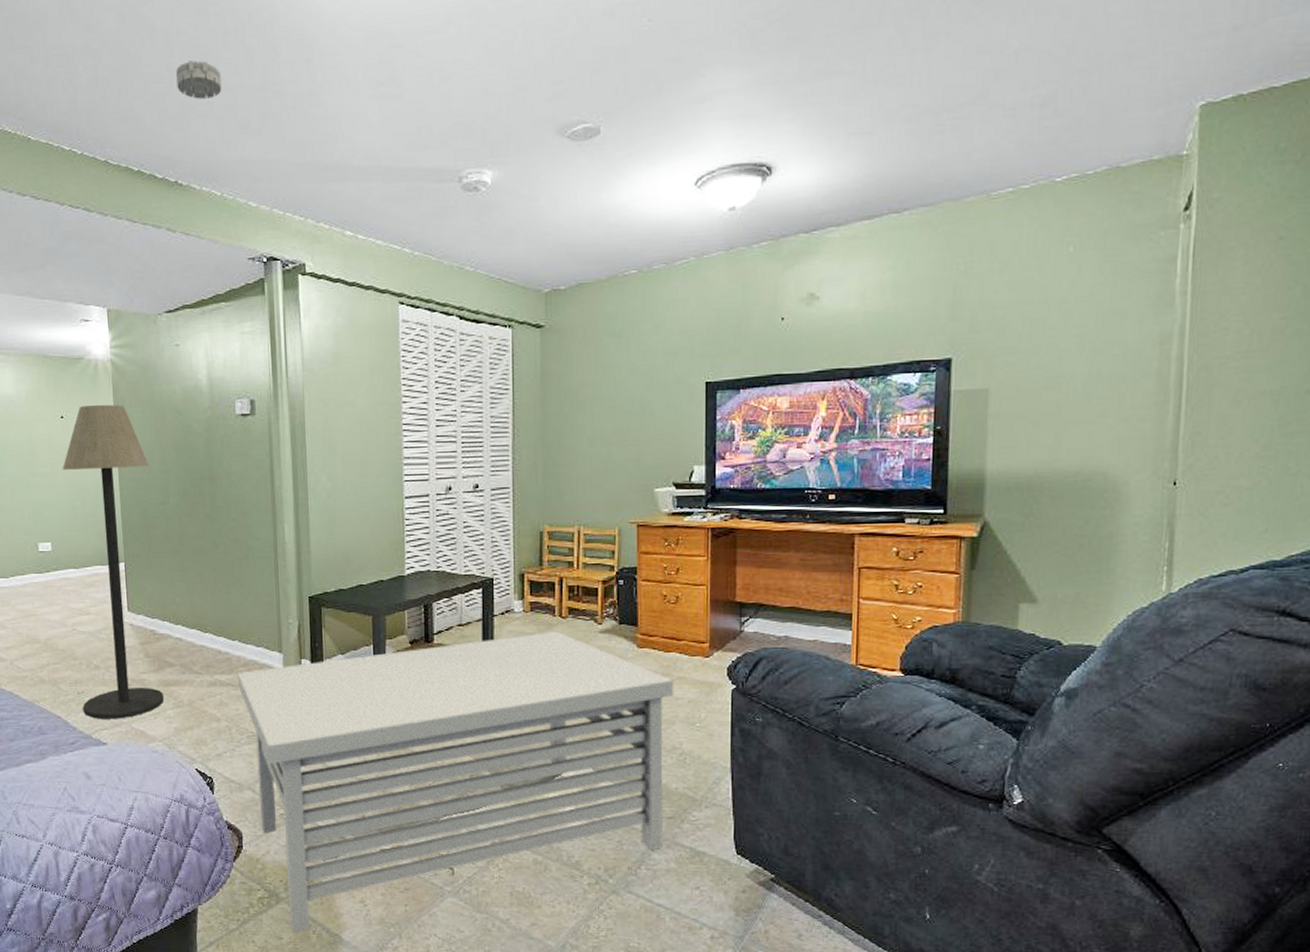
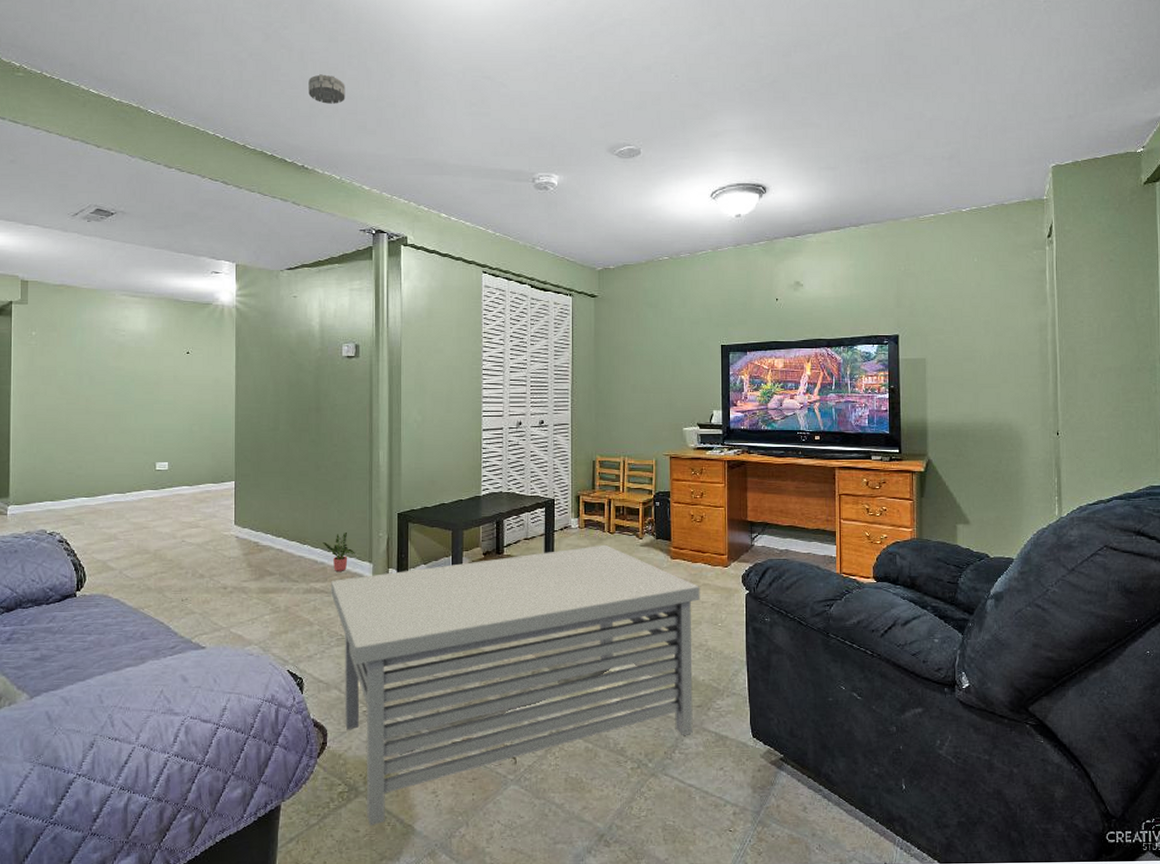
floor lamp: present [62,404,164,719] -> none [184,343,263,624]
potted plant: none [226,619,263,662] -> present [323,533,355,571]

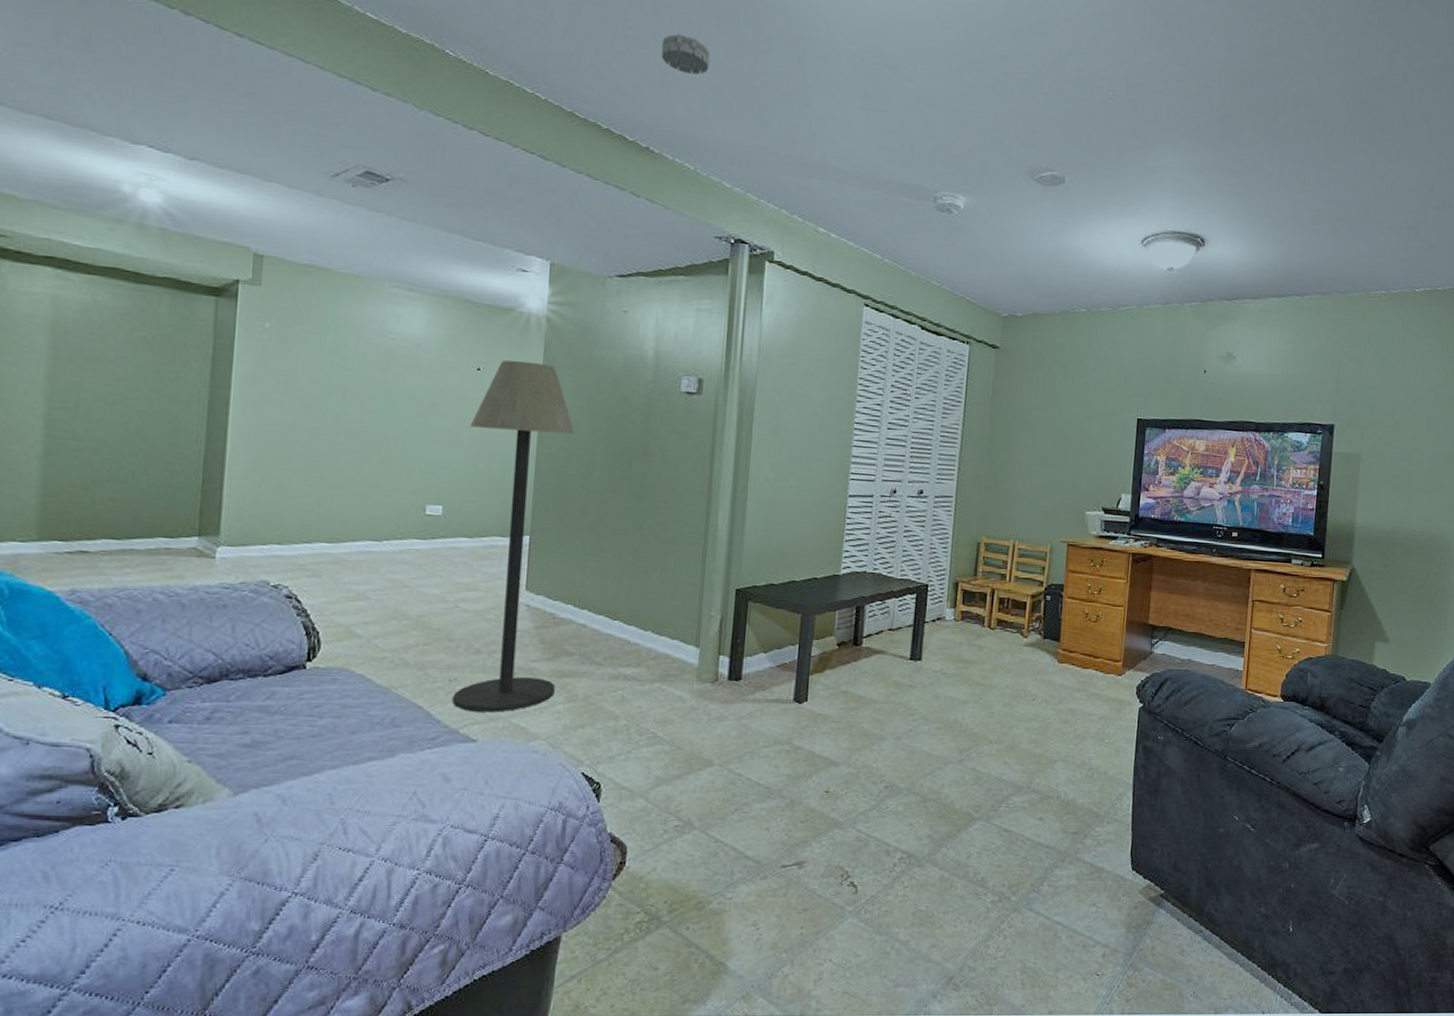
floor lamp: none [184,343,263,624] -> present [452,360,574,713]
potted plant: present [323,533,355,571] -> none [638,608,679,656]
coffee table: present [331,544,700,826] -> none [644,641,1089,963]

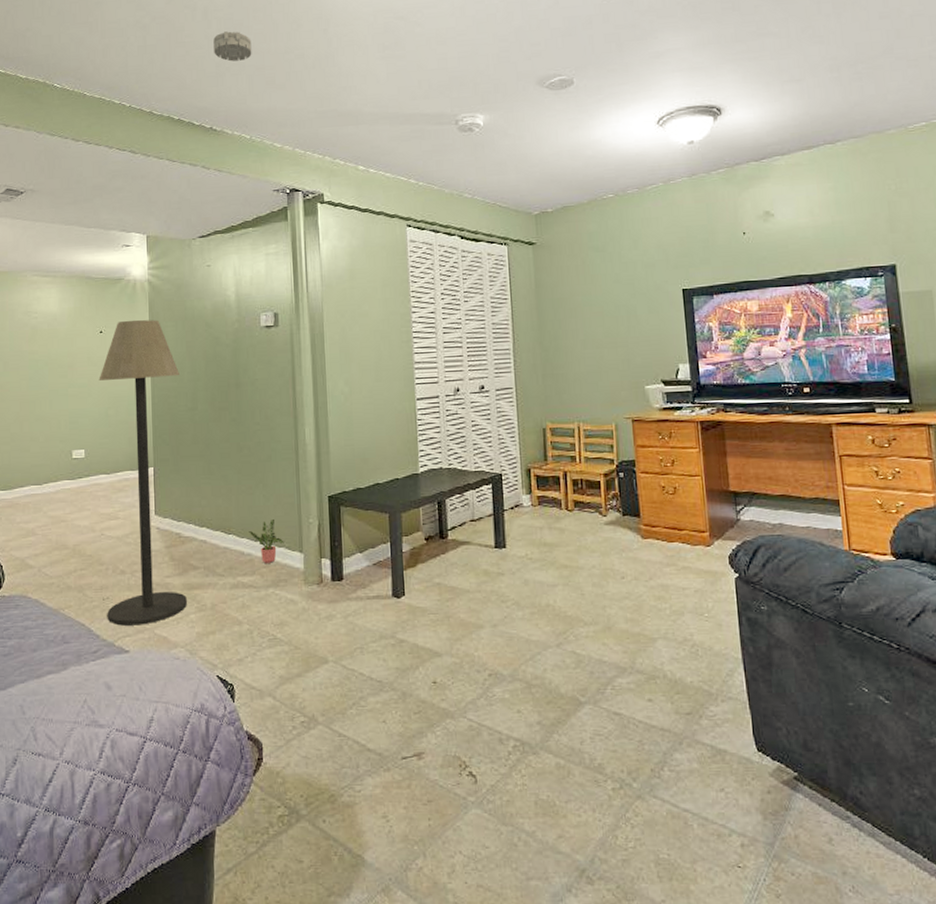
potted plant: none [638,608,679,656] -> present [249,520,284,563]

